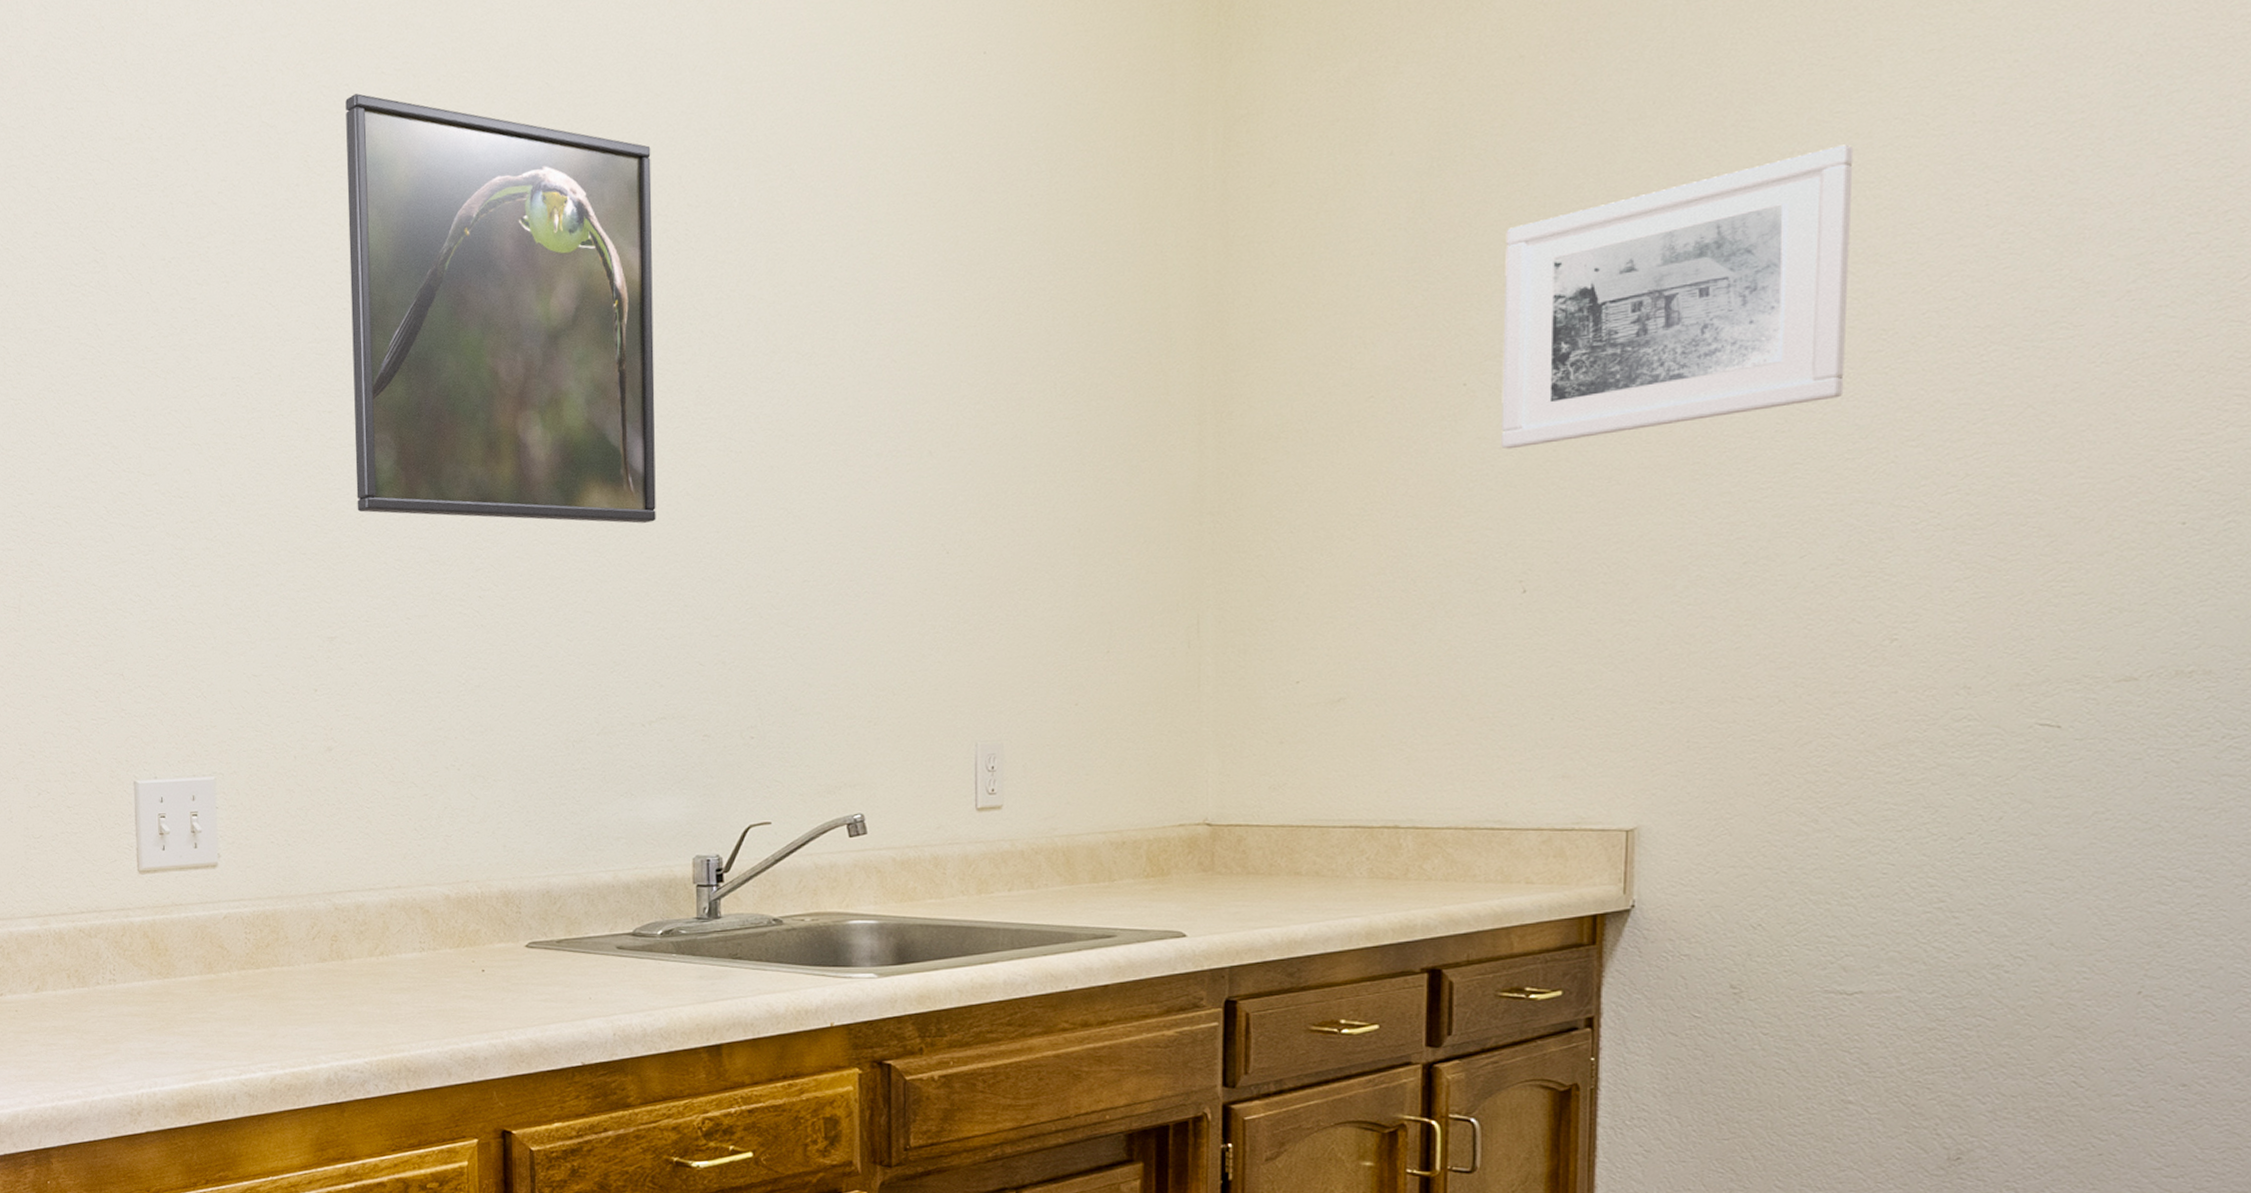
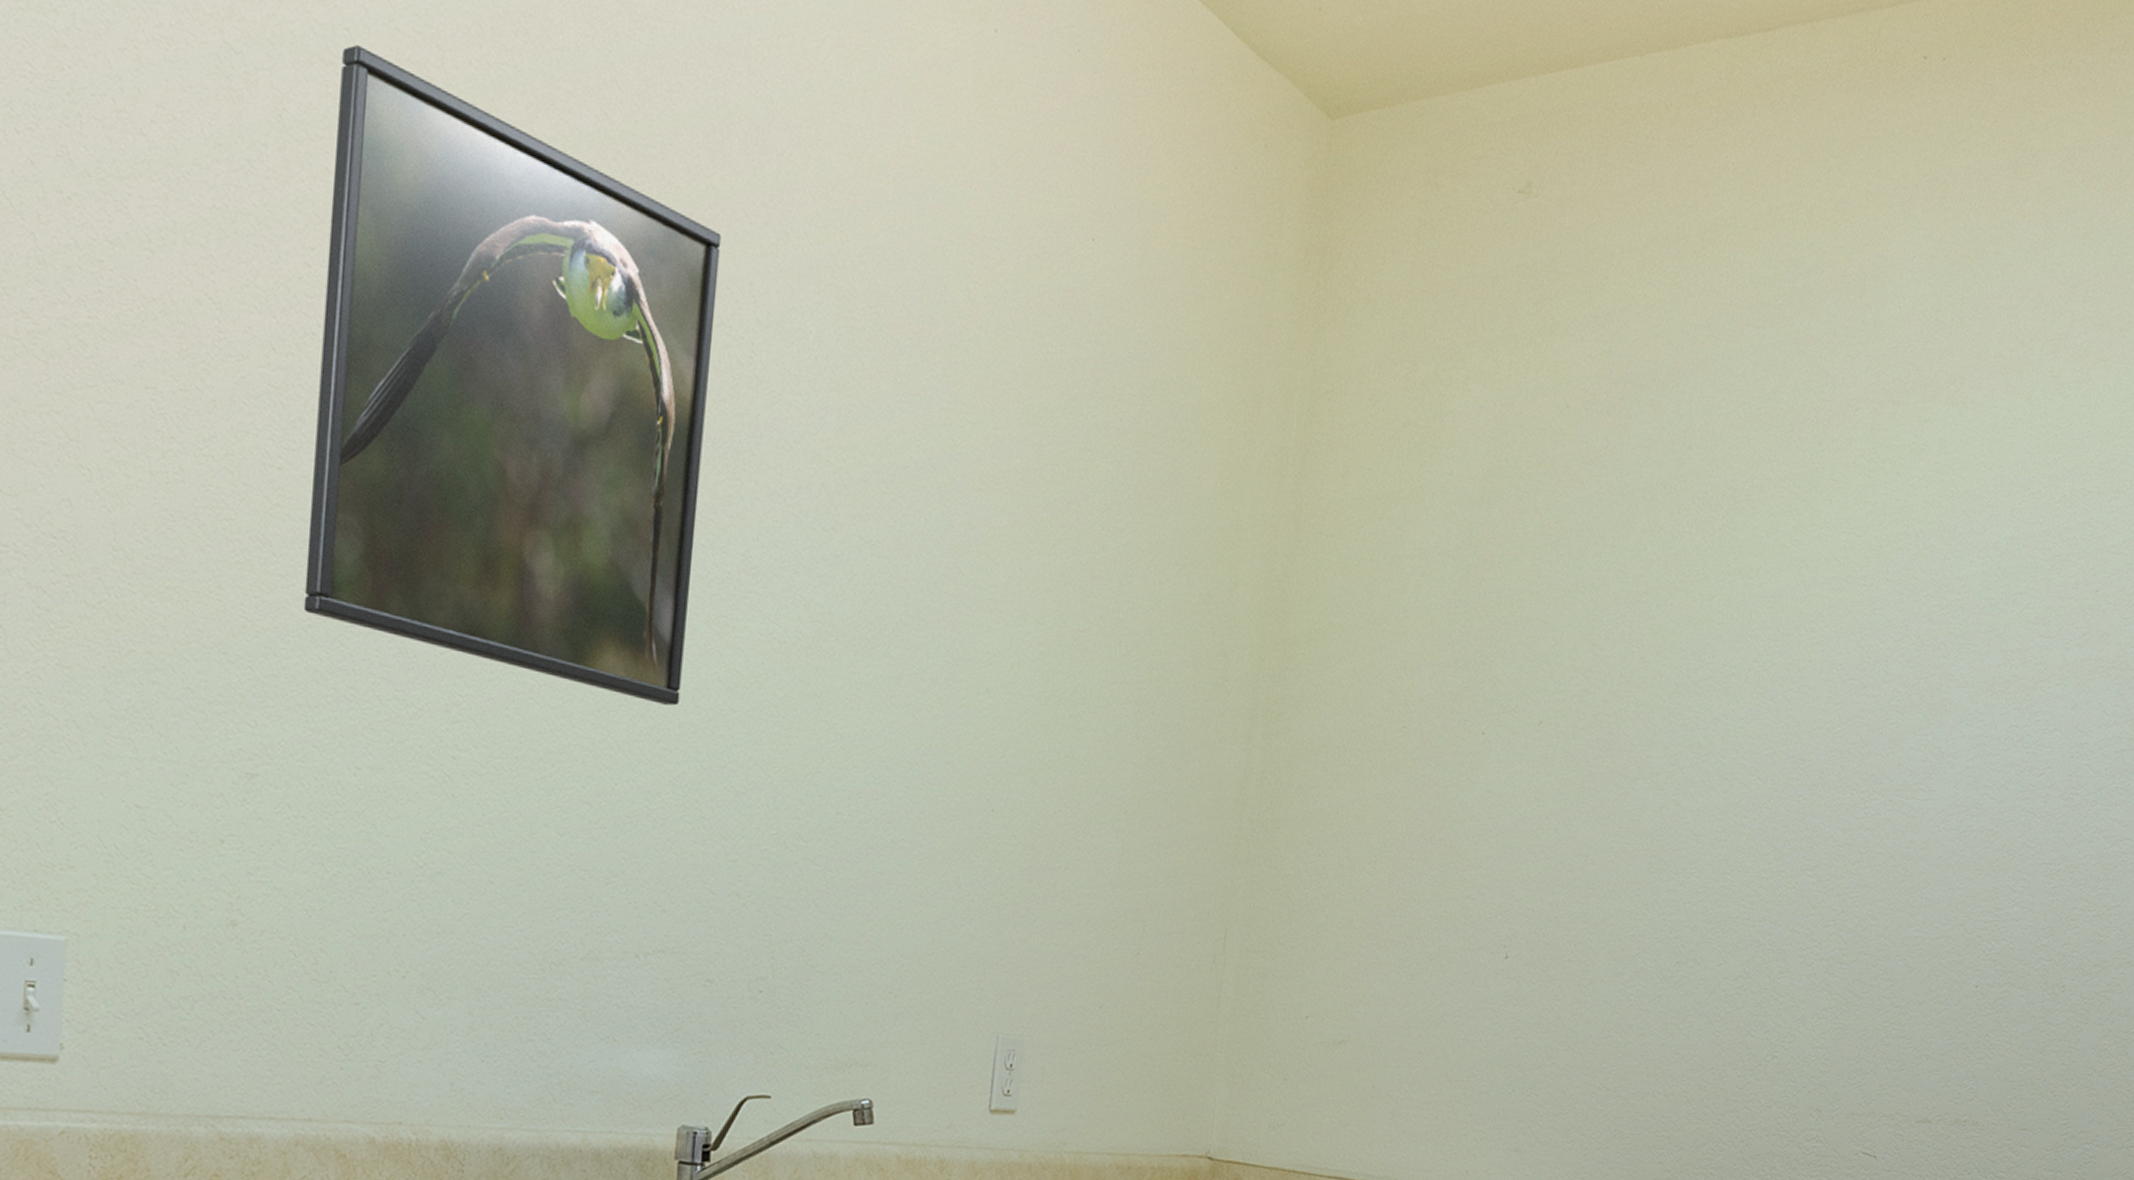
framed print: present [1501,144,1854,450] -> none [1505,572,1803,817]

